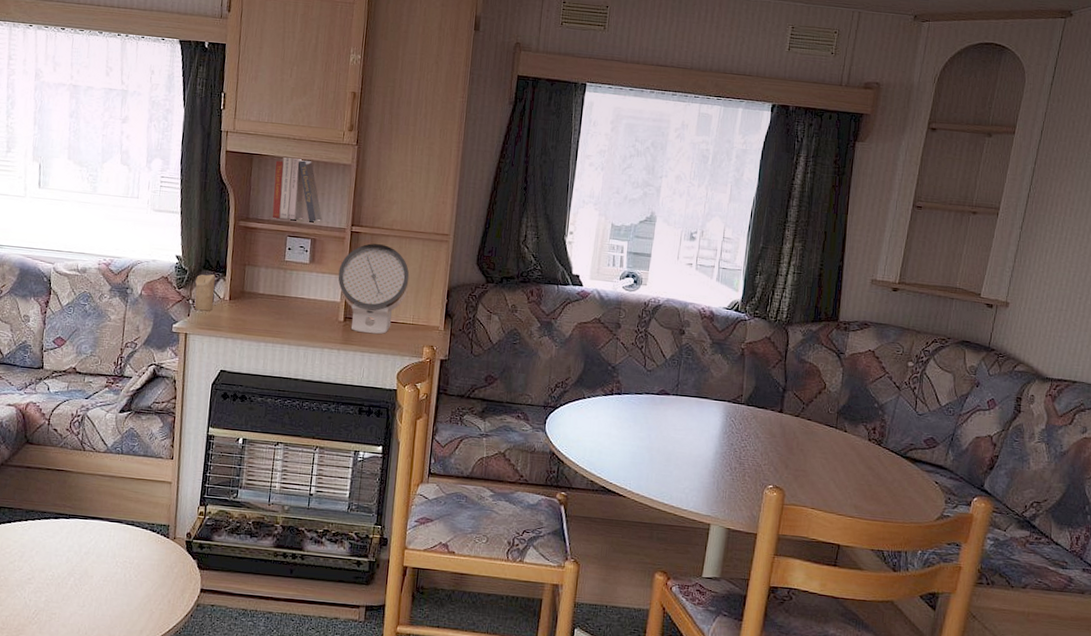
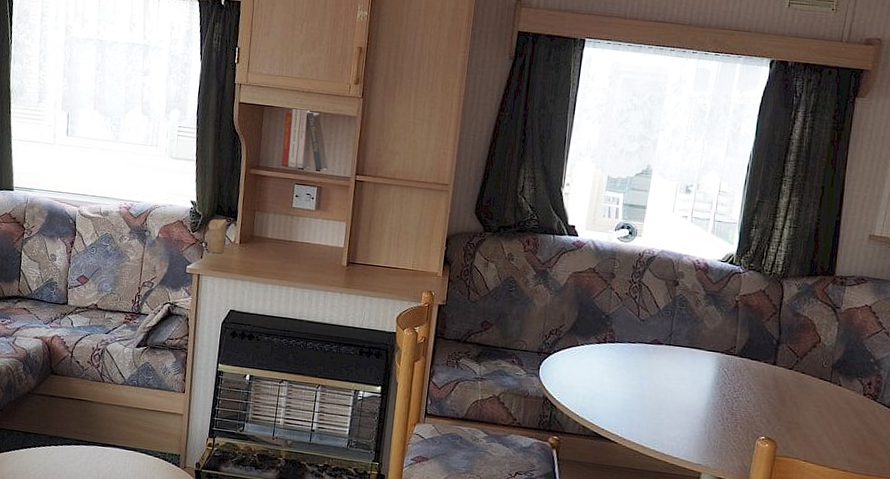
clock: present [338,243,410,334] -> none [342,192,410,279]

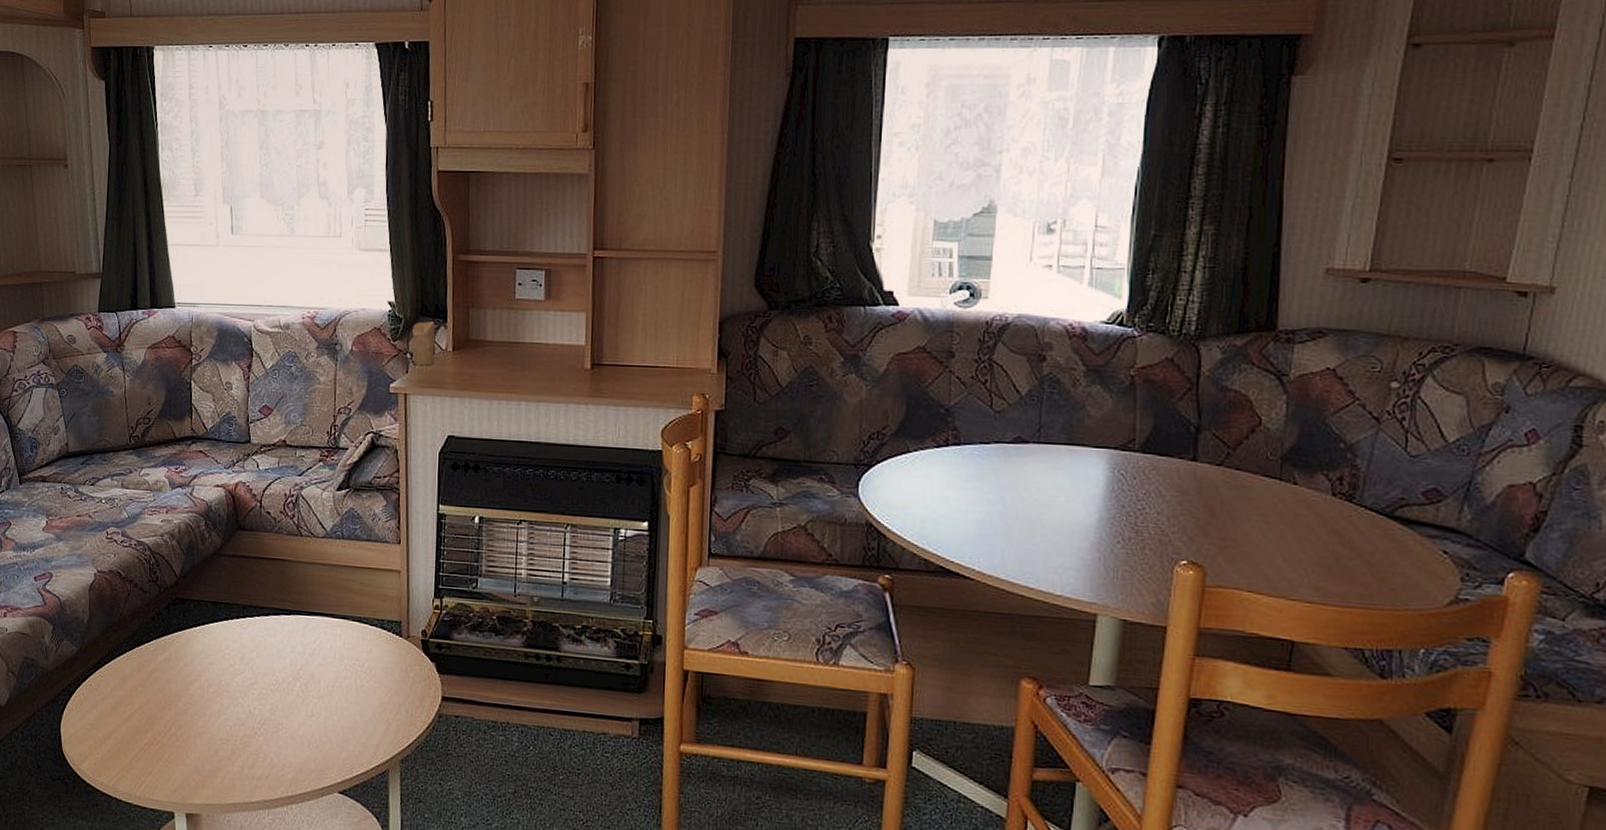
books: present [281,109,328,171] -> none [496,173,556,250]

